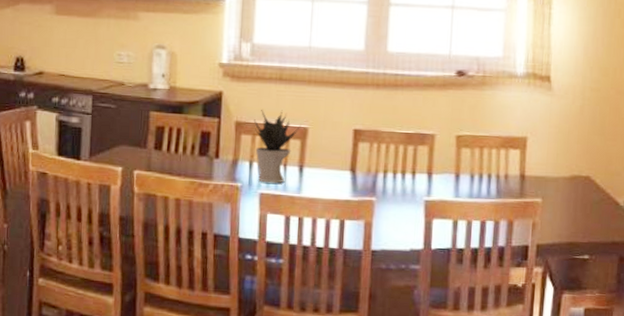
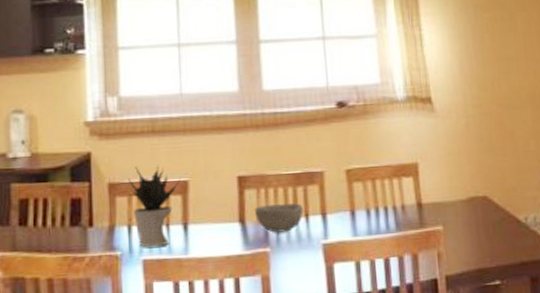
bowl: none [366,158,411,186] -> present [255,202,303,234]

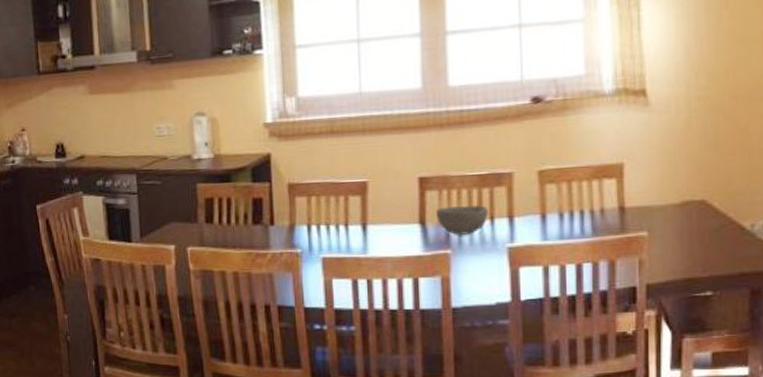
potted plant: present [127,164,181,248] -> none [306,165,360,246]

